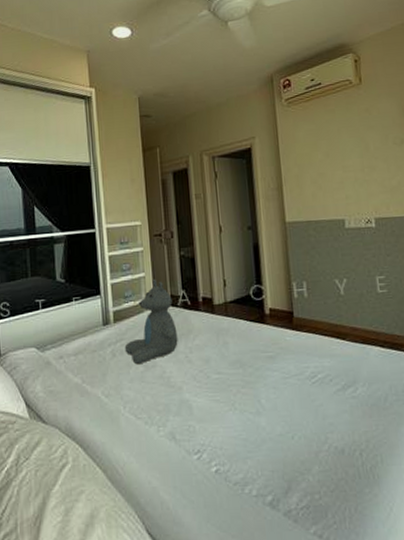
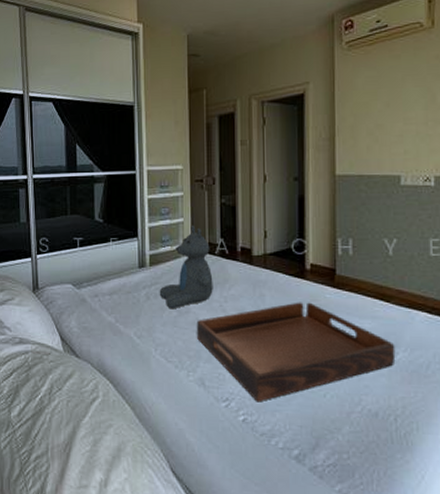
serving tray: none [164,346,356,451] -> present [197,302,396,402]

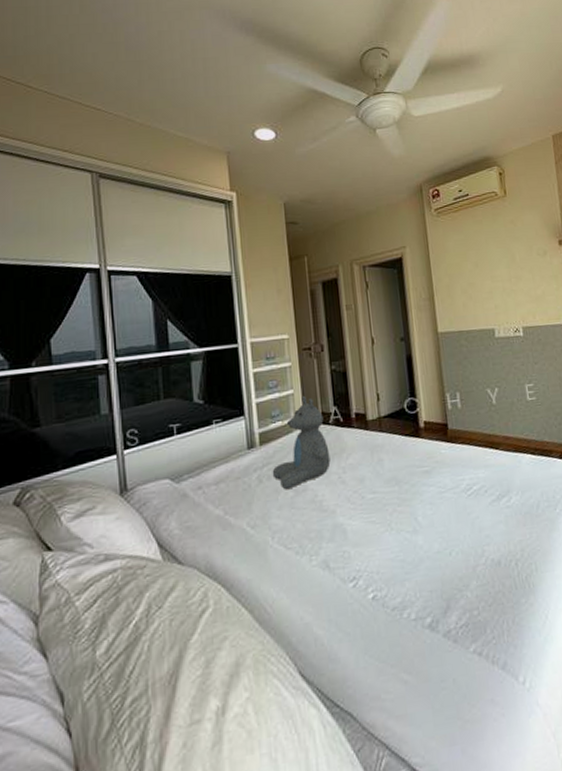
serving tray: present [197,302,396,402] -> none [316,460,510,575]

